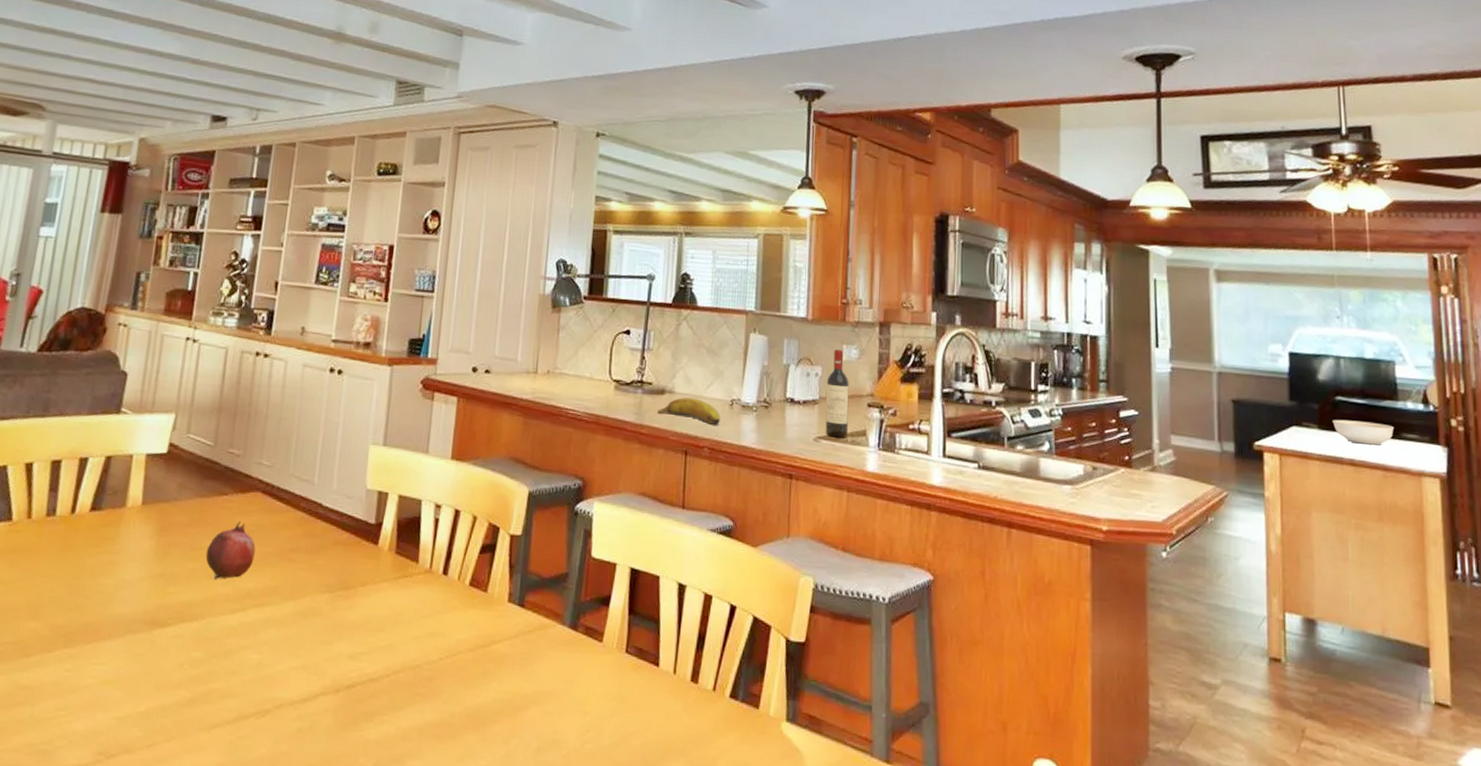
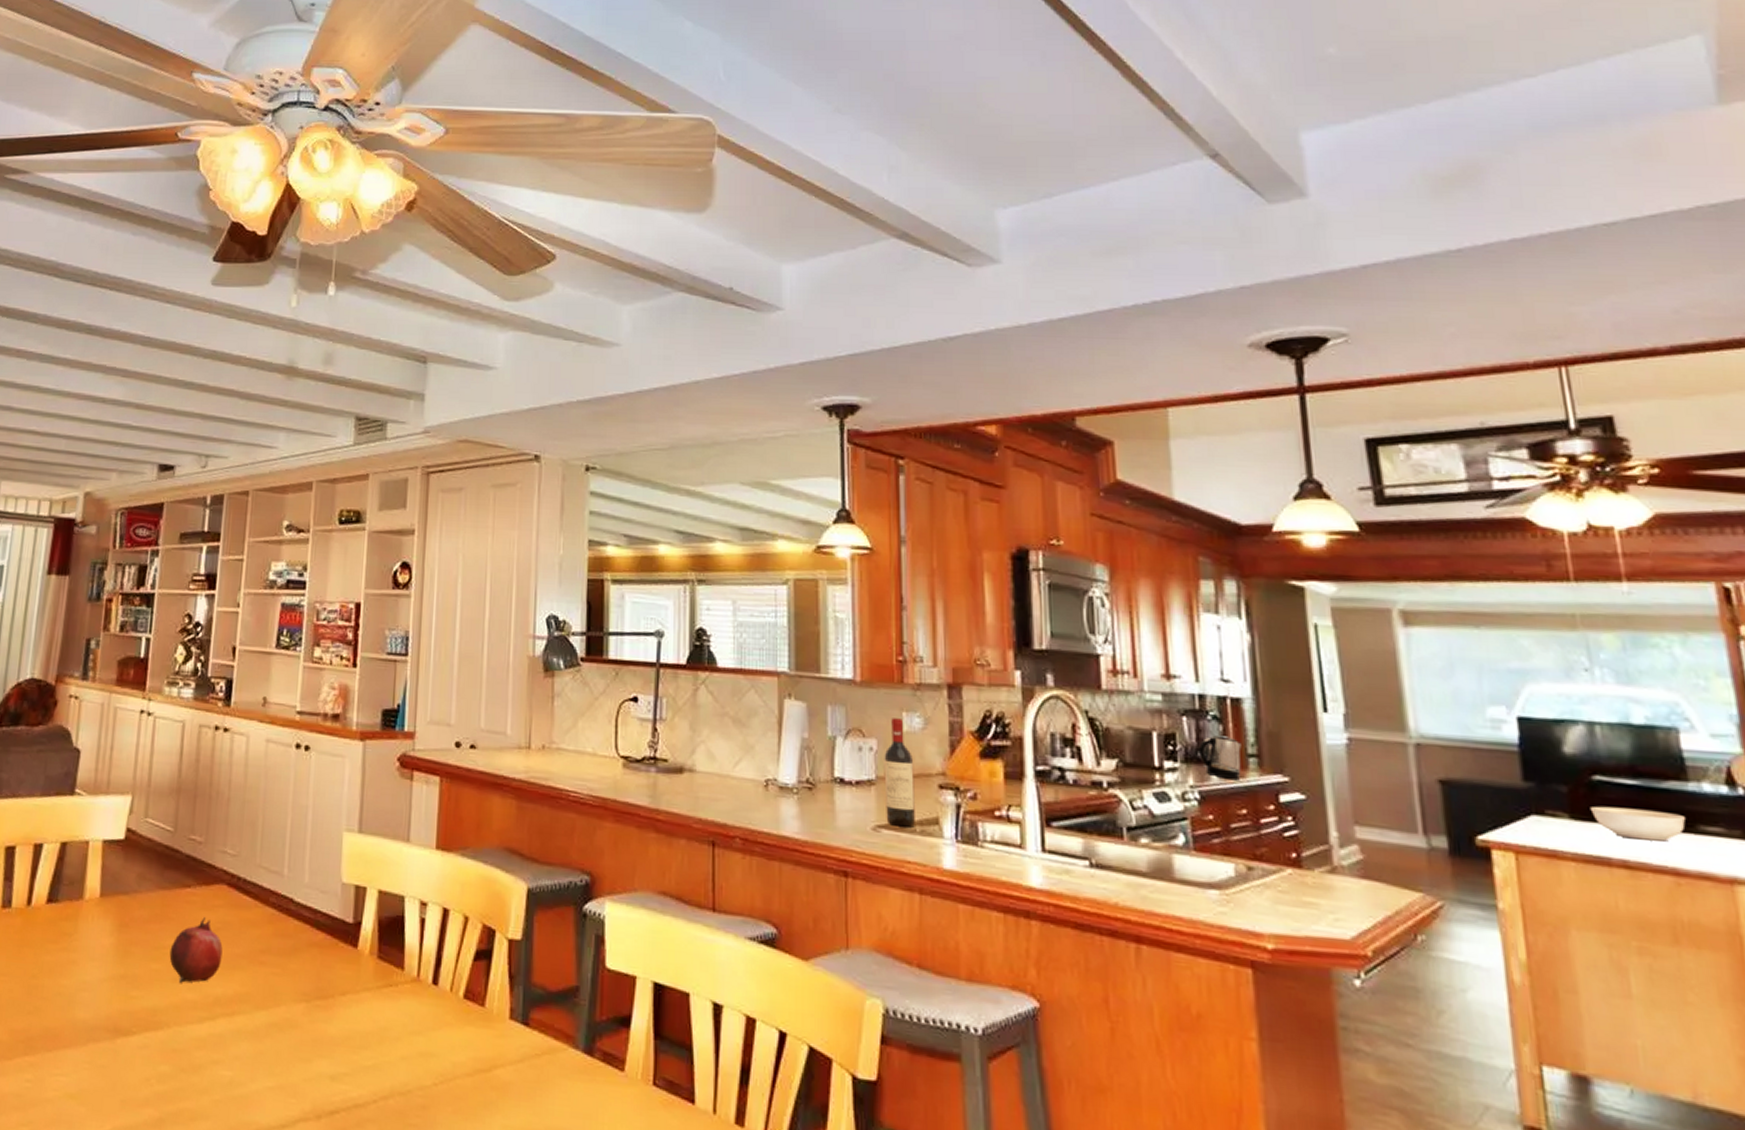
fruit: present [658,397,721,426] -> none [676,777,753,812]
kettle: none [1065,365,1095,401] -> present [1199,735,1241,781]

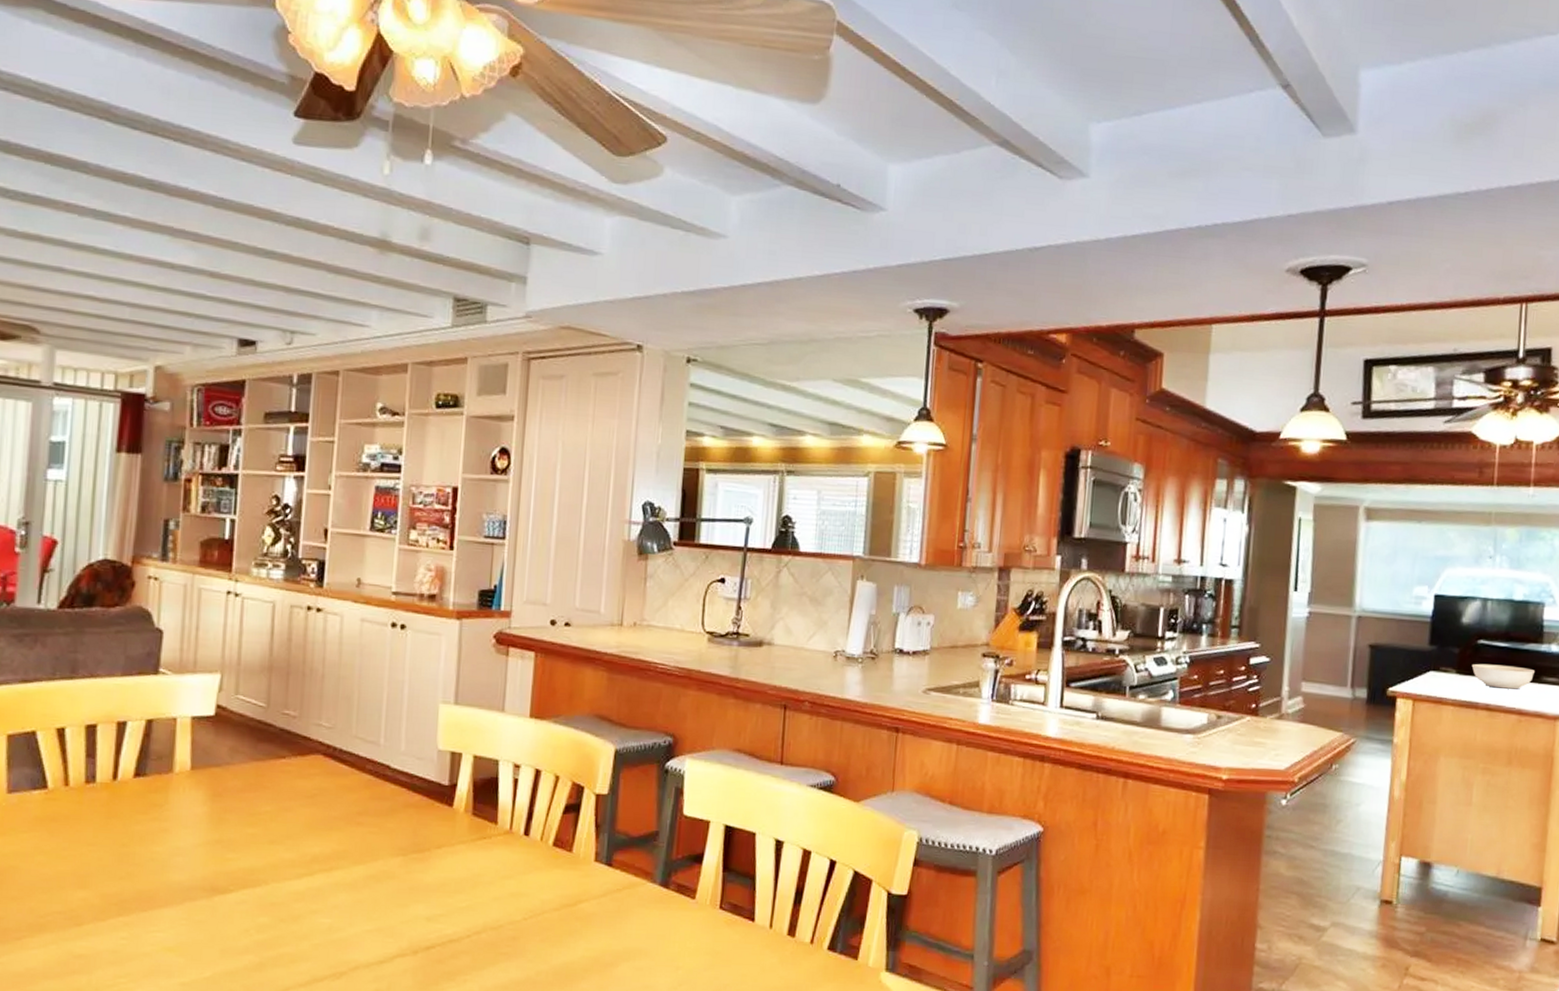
fruit: present [169,916,223,984] -> none [265,784,320,846]
wine bottle: present [884,718,915,828] -> none [935,597,964,690]
kettle: present [1199,735,1241,781] -> none [1194,610,1228,648]

